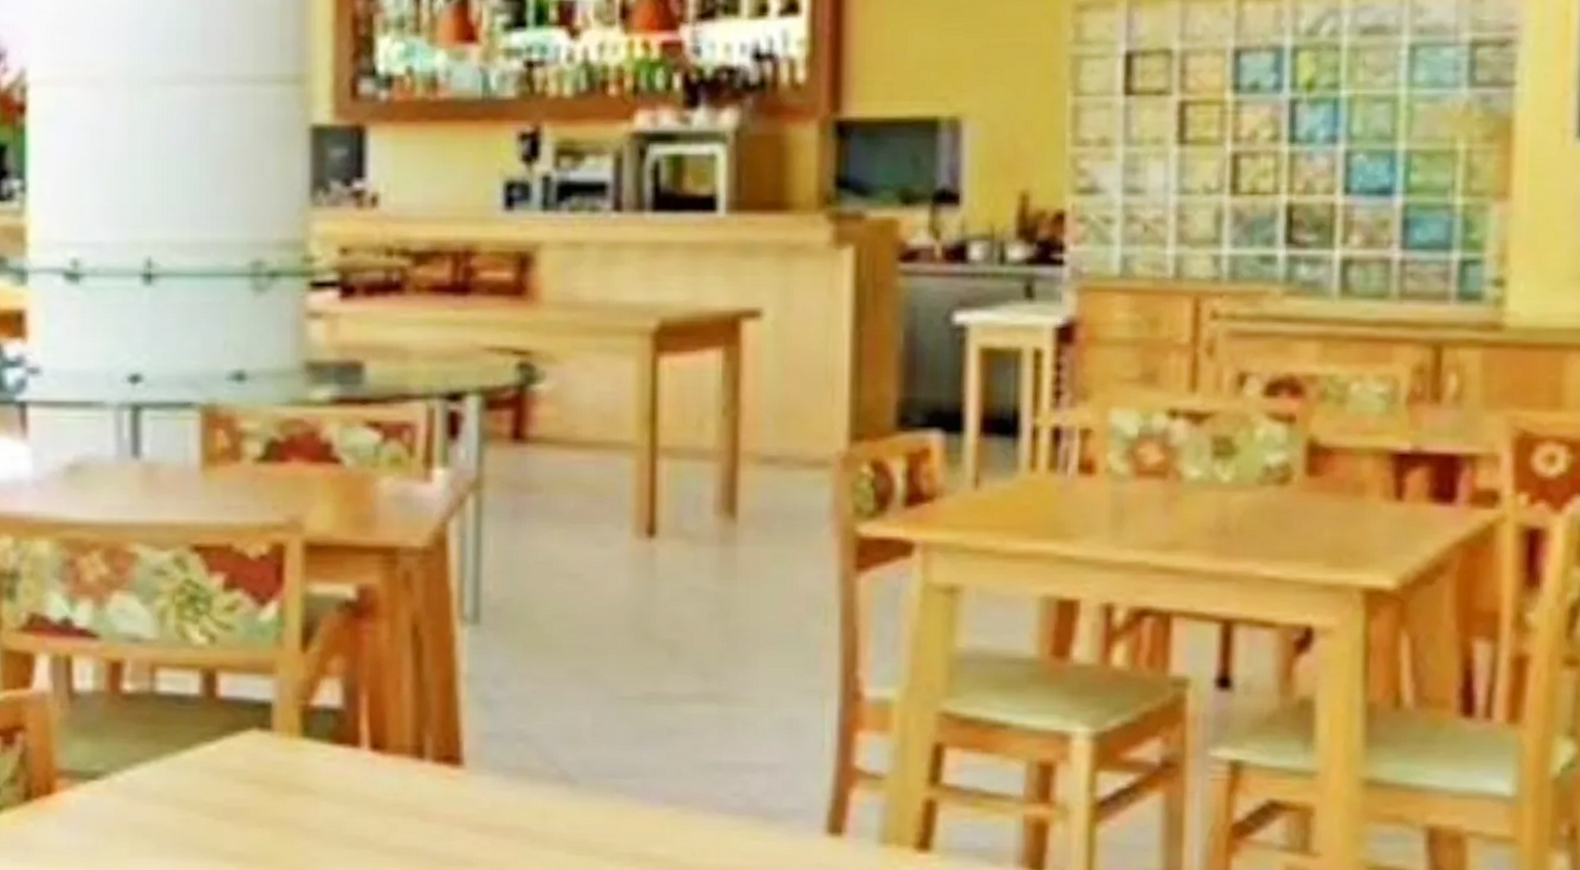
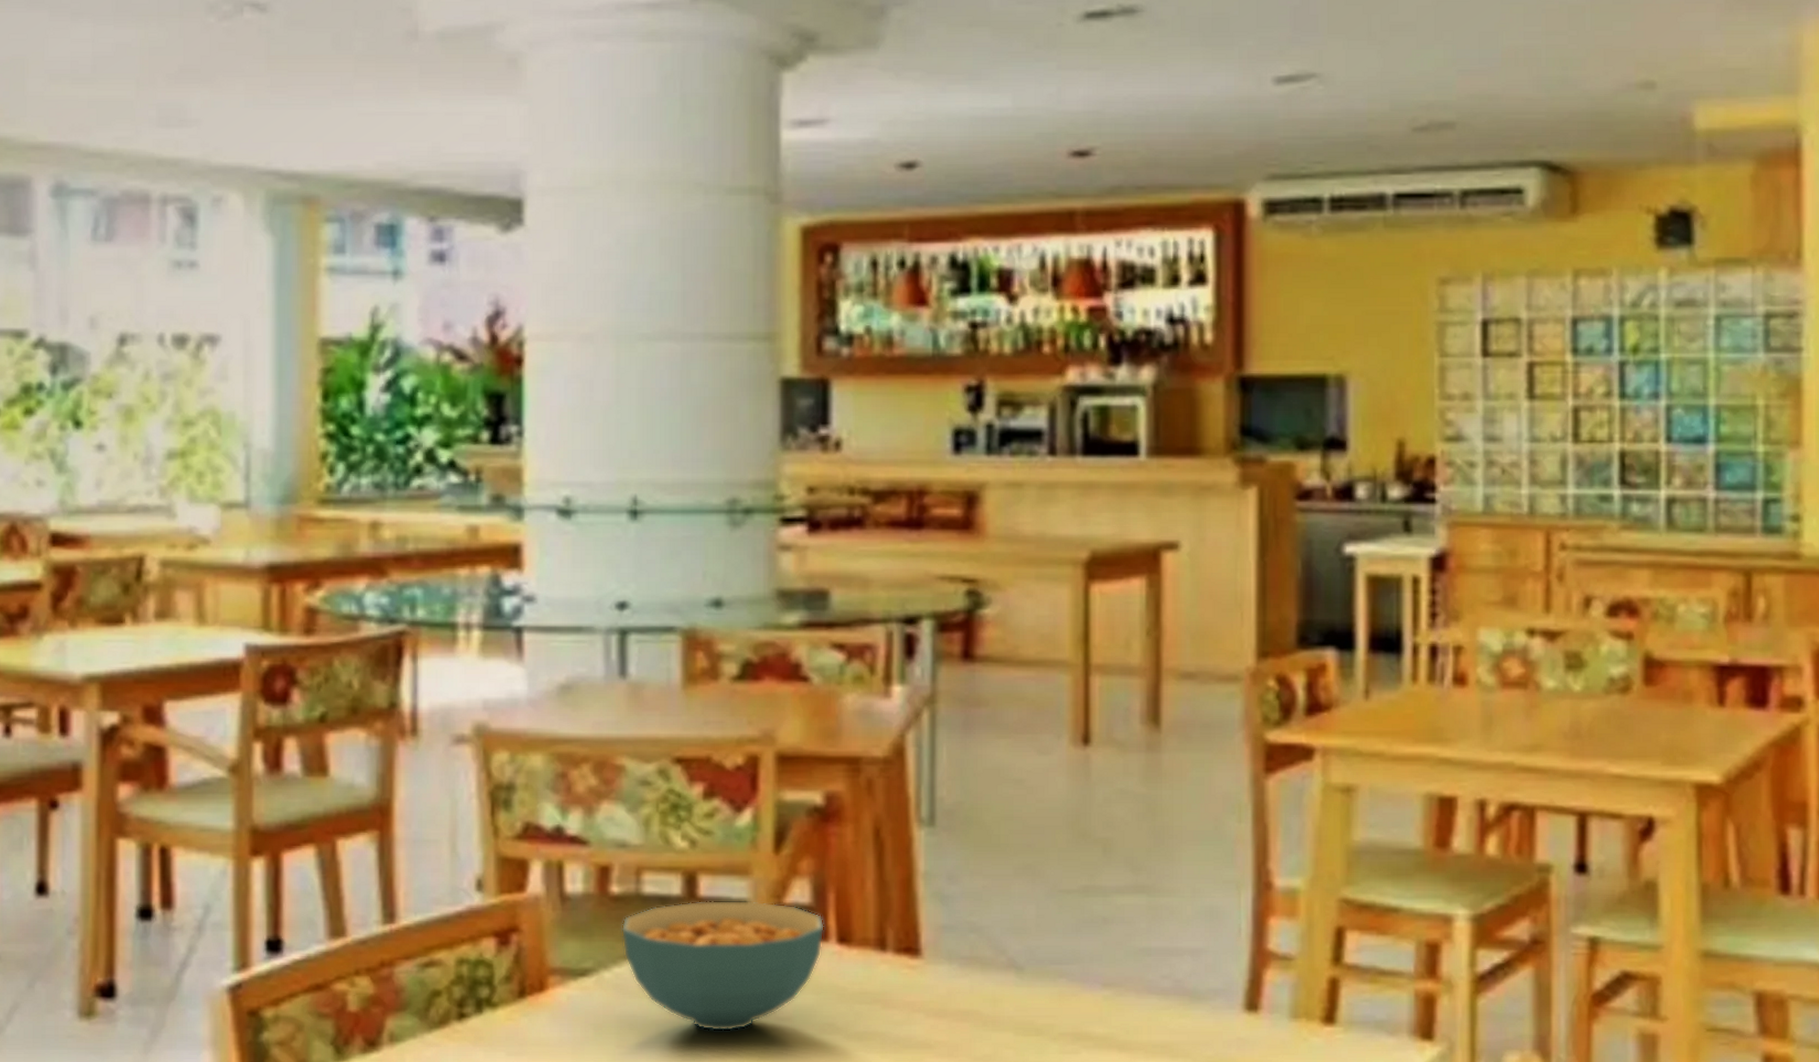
cereal bowl: none [134,700,357,843] -> present [621,900,825,1032]

